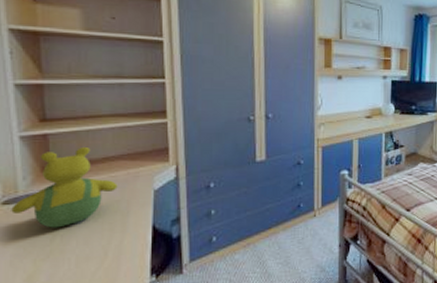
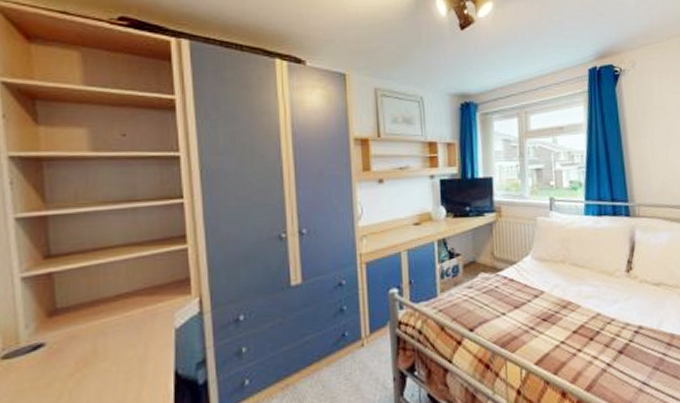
teddy bear: present [11,146,118,228] -> none [12,283,133,383]

